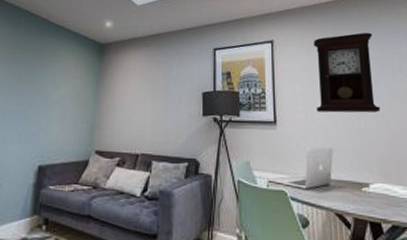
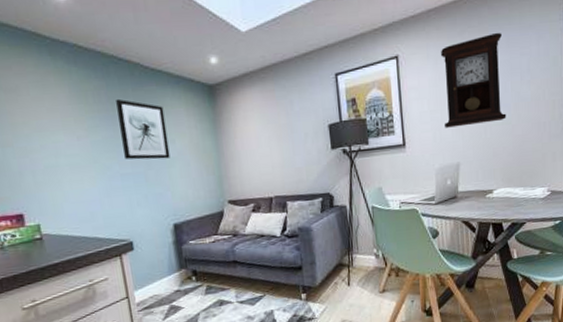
wall art: none [12,44,57,102] -> present [116,98,170,160]

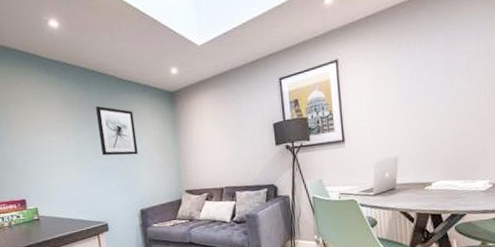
pendulum clock: present [441,32,507,128] -> none [379,33,446,125]

